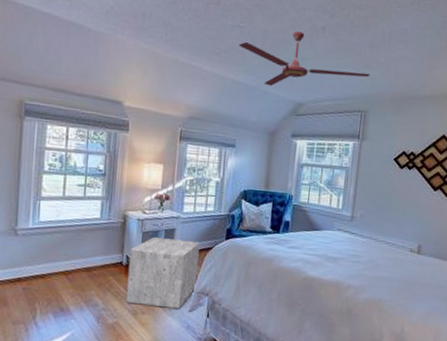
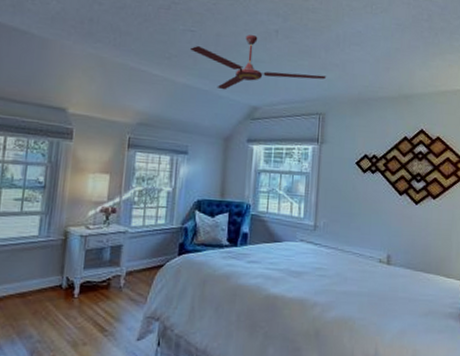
stool: present [125,237,200,309] -> none [64,255,149,337]

